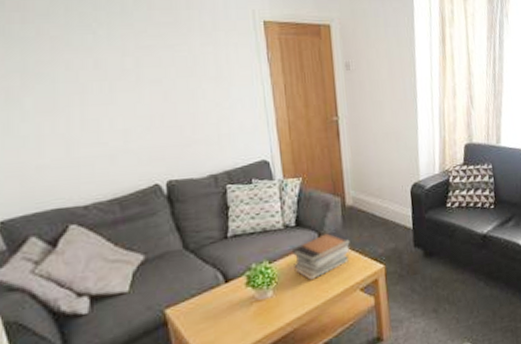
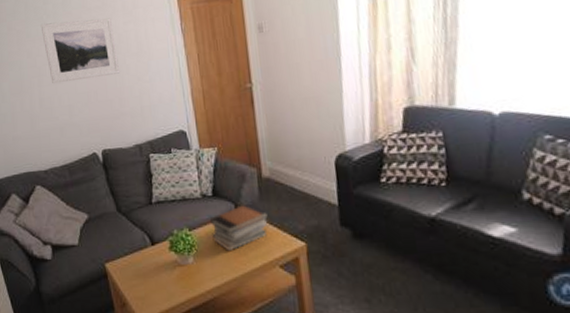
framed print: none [87,32,195,104] -> present [40,18,120,84]

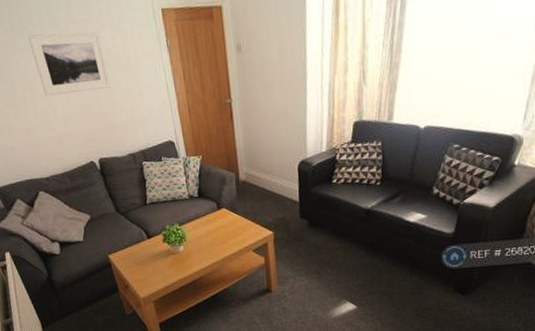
book stack: present [210,203,269,252] -> none [197,202,245,241]

